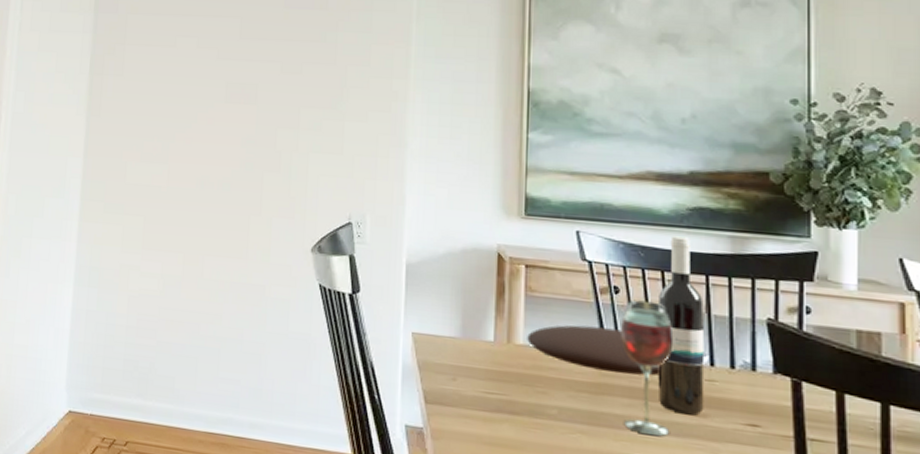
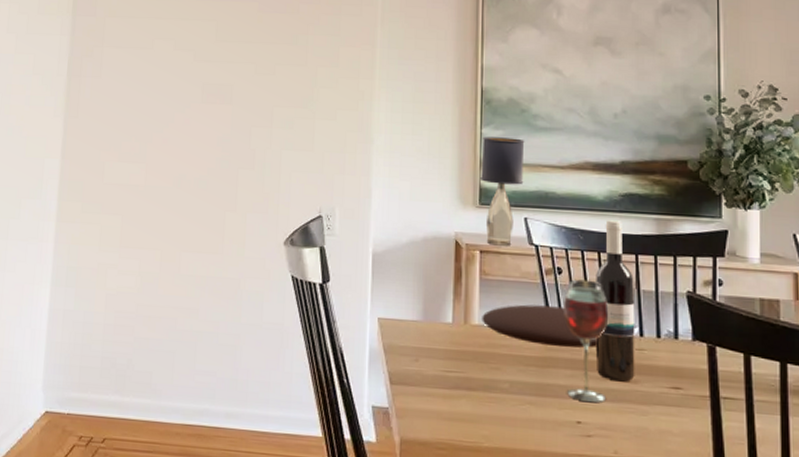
table lamp: none [525,142,577,261] -> present [479,136,525,246]

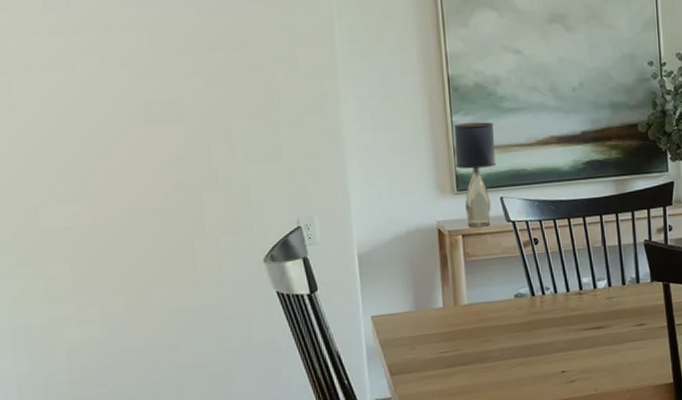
placemat: present [482,304,597,348] -> none [470,273,574,311]
wineglass: present [564,279,609,403] -> none [542,245,584,353]
wine bottle: present [595,220,635,382] -> none [568,187,607,330]

